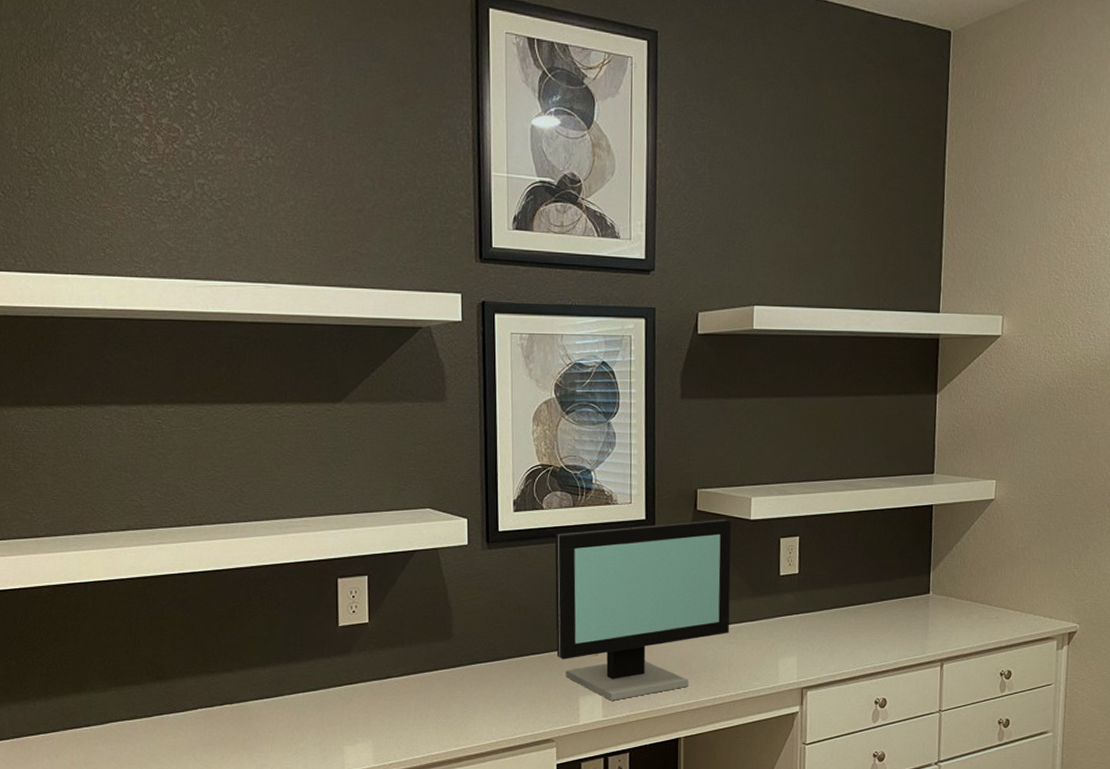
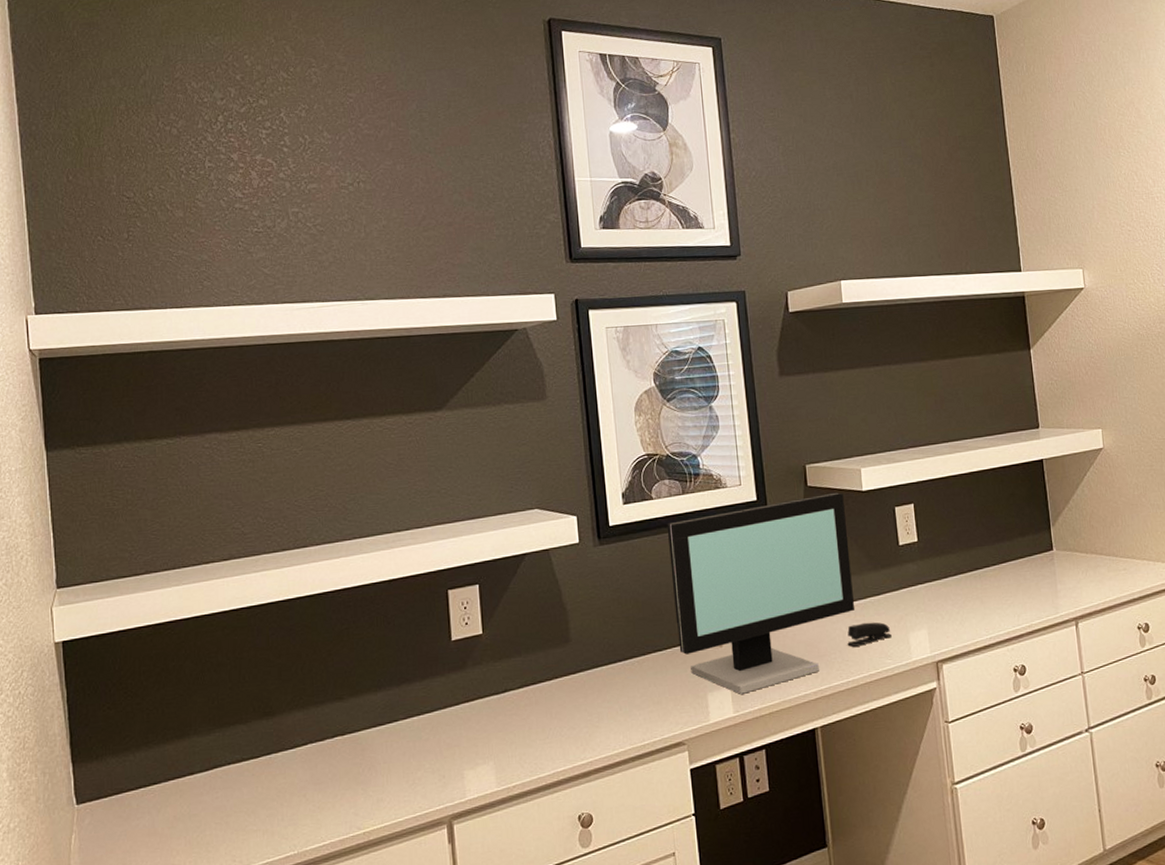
stapler: none [718,645,762,667] -> present [847,622,892,647]

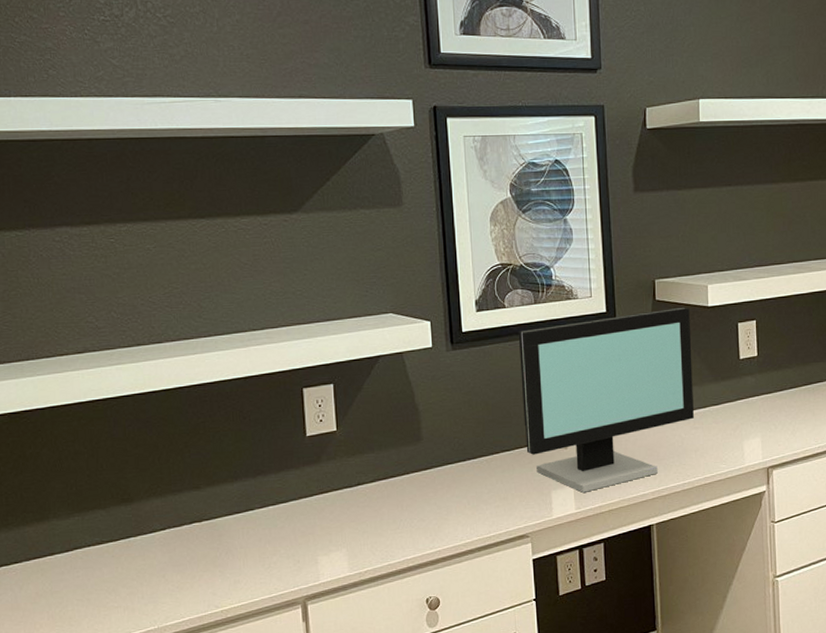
stapler: present [847,622,892,647] -> none [685,429,727,452]

